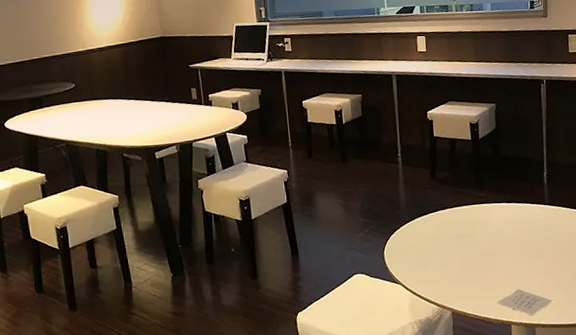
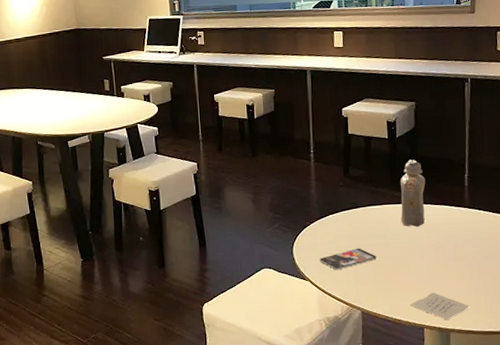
smartphone: none [410,249,465,272] -> present [319,248,377,270]
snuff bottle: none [484,159,509,225] -> present [400,159,426,227]

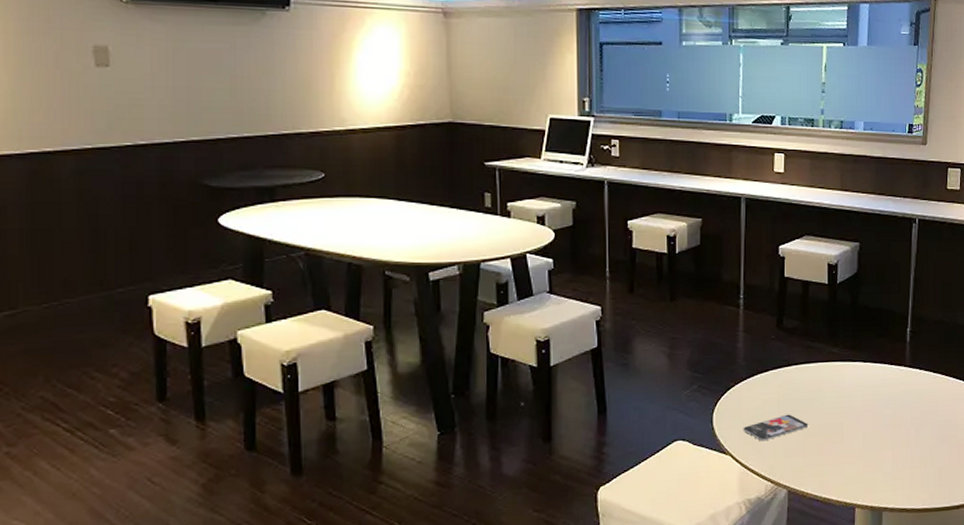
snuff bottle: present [400,159,426,227] -> none [837,309,866,389]
sticky note: present [409,292,470,321] -> none [841,465,905,498]

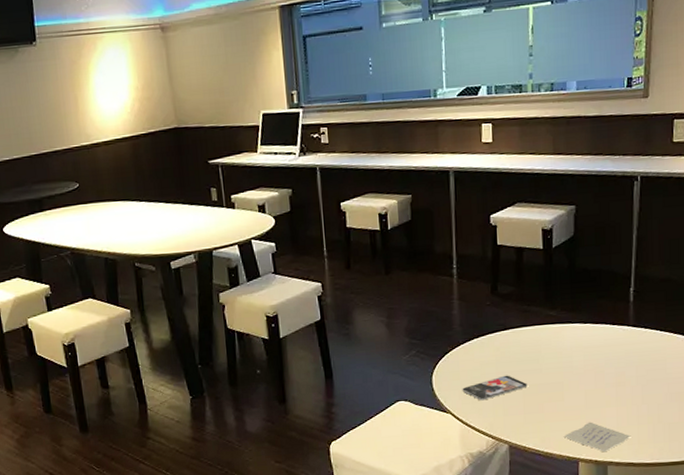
sticky note: none [841,465,905,498] -> present [563,421,631,453]

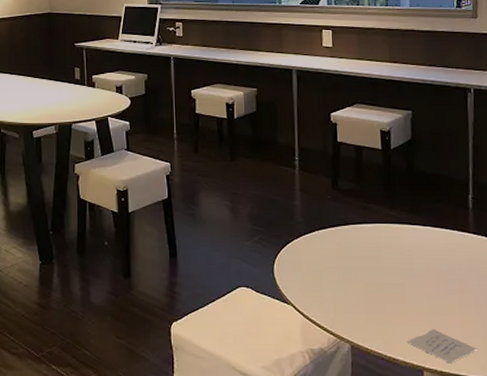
smartphone: present [462,375,528,401] -> none [303,271,369,295]

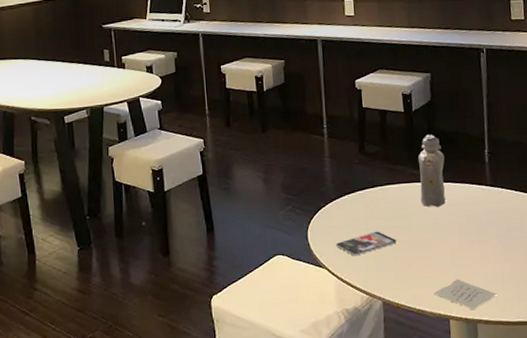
smartphone: none [303,271,369,295] -> present [336,231,397,256]
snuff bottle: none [395,174,424,251] -> present [418,134,446,207]

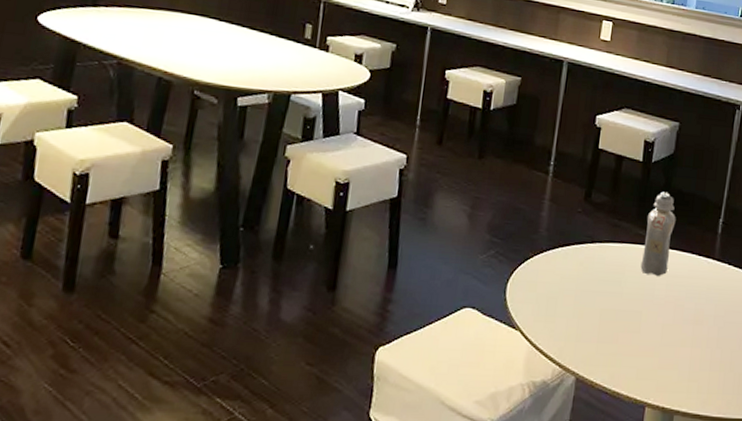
smartphone: present [336,231,397,256] -> none [536,294,606,321]
sticky note: present [433,279,497,310] -> none [633,361,701,399]

